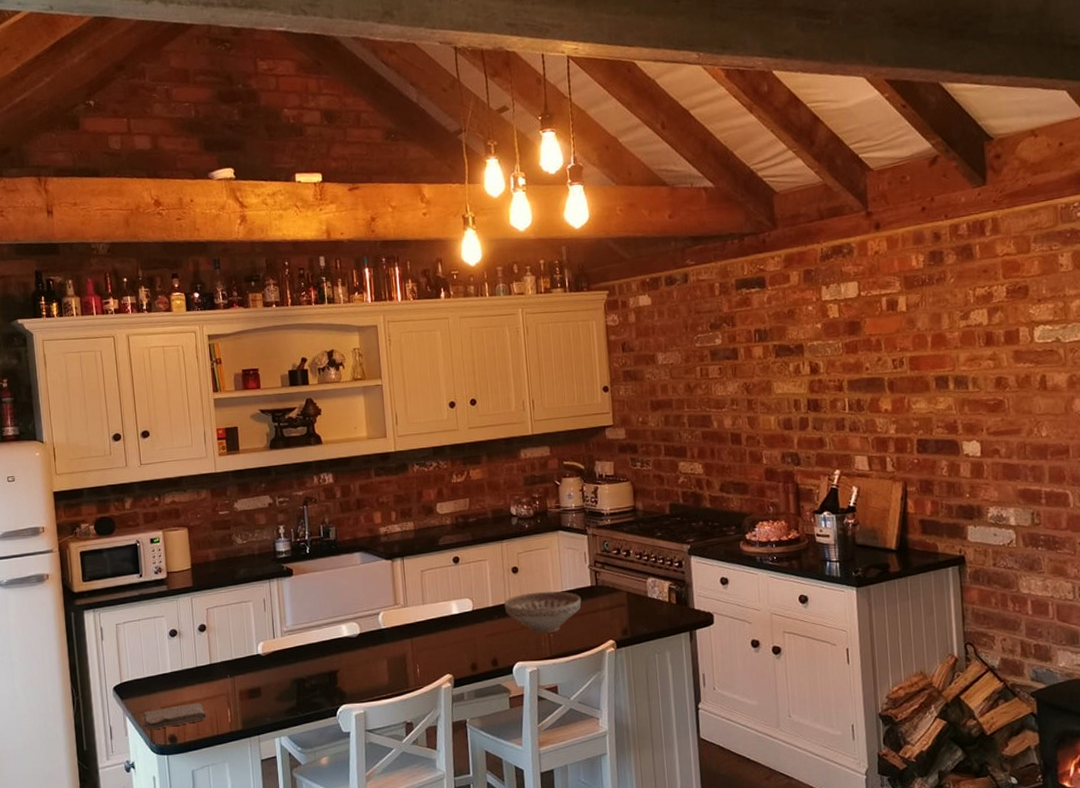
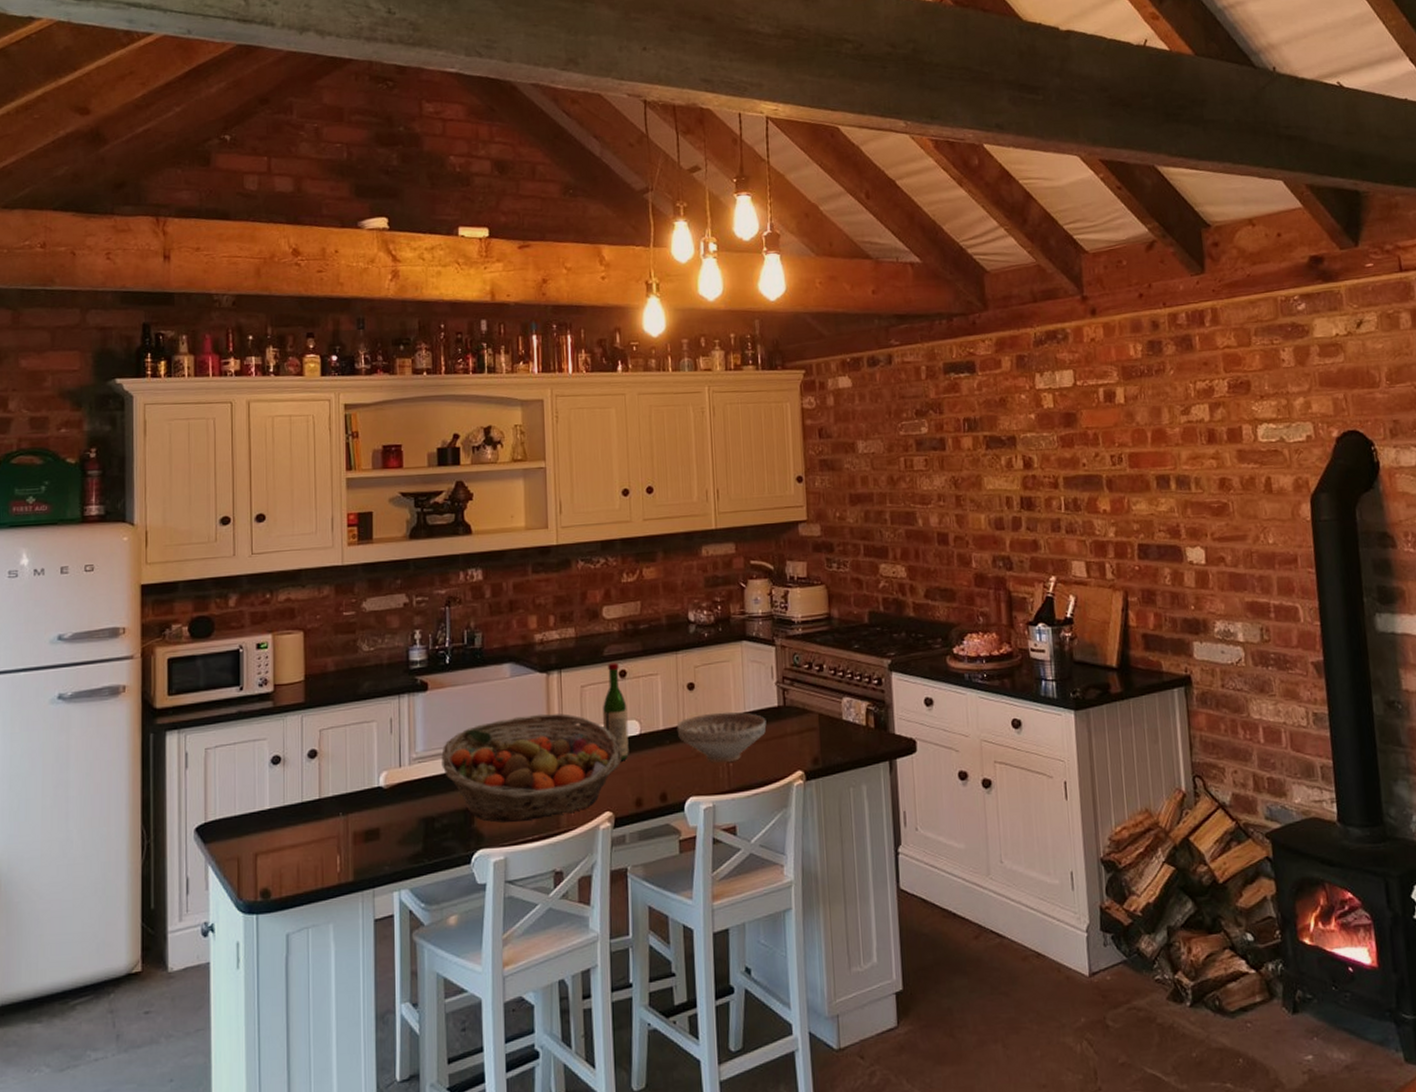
washcloth: present [140,703,206,731] -> none [226,848,310,883]
fruit basket: none [307,594,459,684] -> present [441,713,622,823]
wine bottle: none [439,550,464,632] -> present [602,662,629,760]

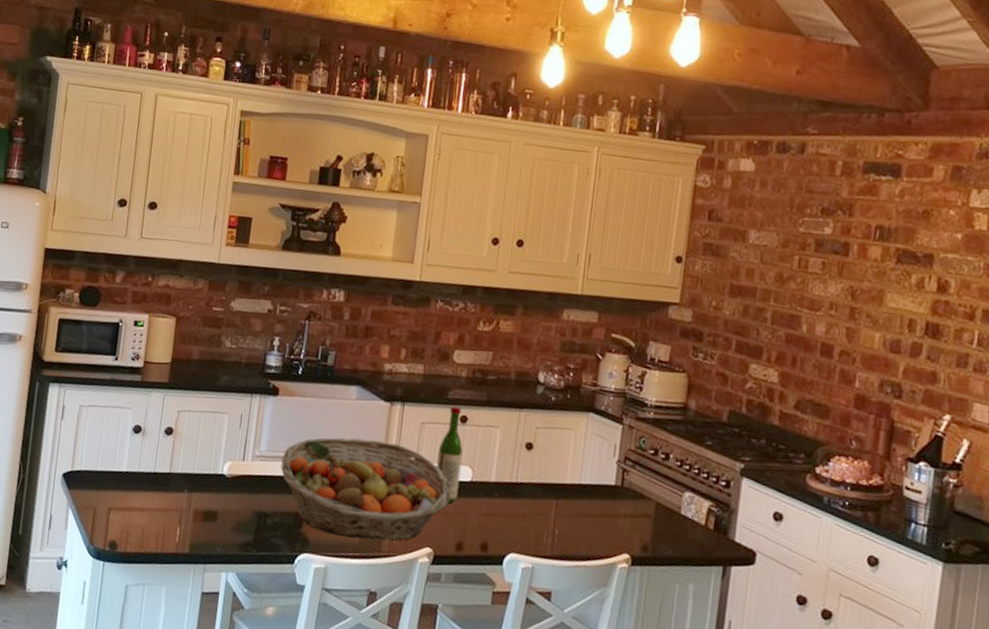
decorative bowl: present [676,711,767,764] -> none [508,476,601,529]

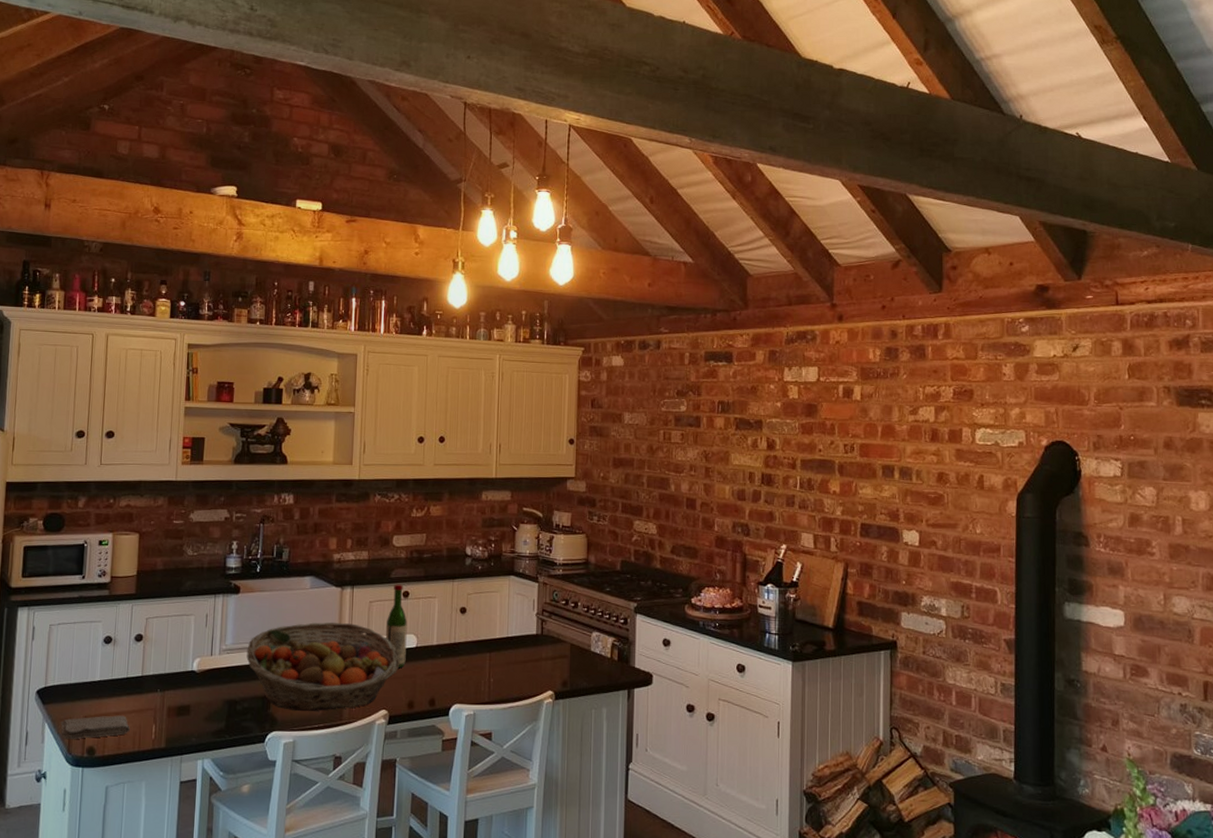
washcloth: none [84,507,154,533] -> present [60,715,130,740]

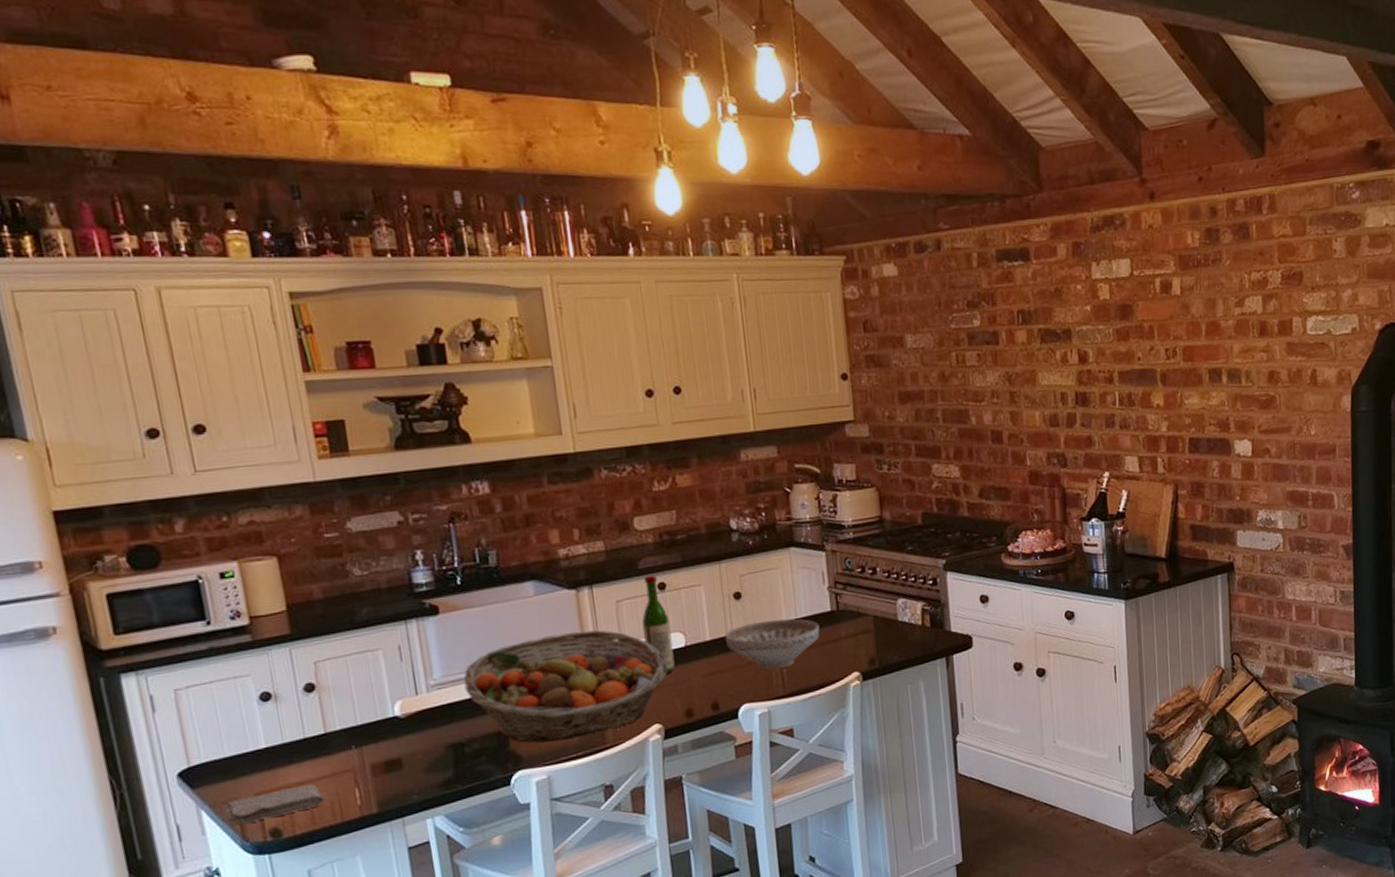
decorative bowl: none [448,635,525,678] -> present [724,618,820,670]

